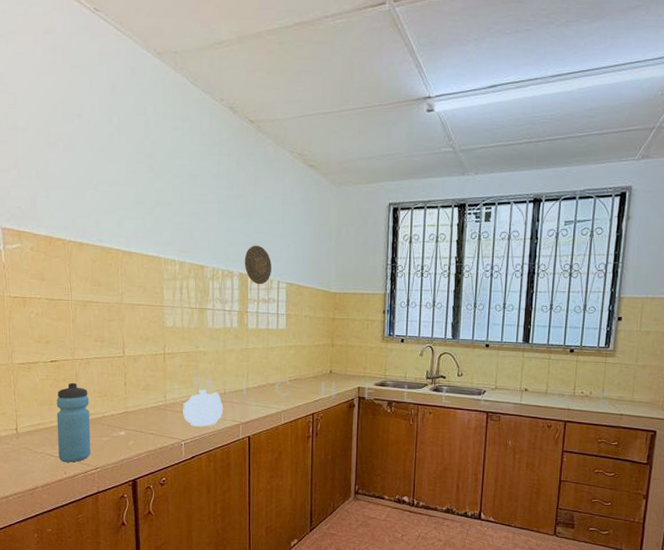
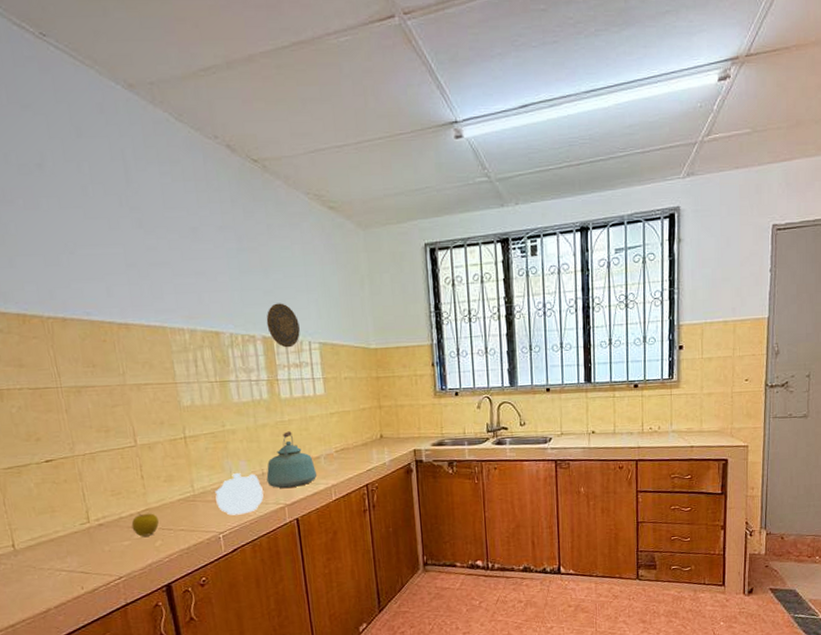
water bottle: present [57,382,91,463] -> none [59,482,111,576]
apple: none [111,415,133,435] -> present [131,513,159,537]
kettle: none [227,358,271,408] -> present [266,431,317,488]

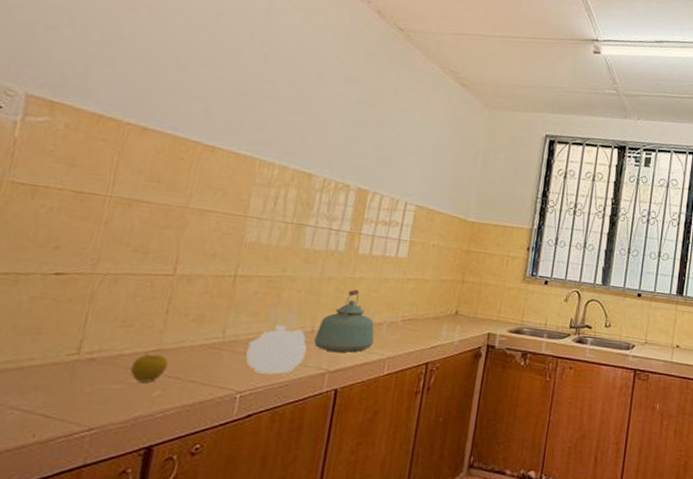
decorative plate: present [266,303,300,348] -> none [365,158,401,205]

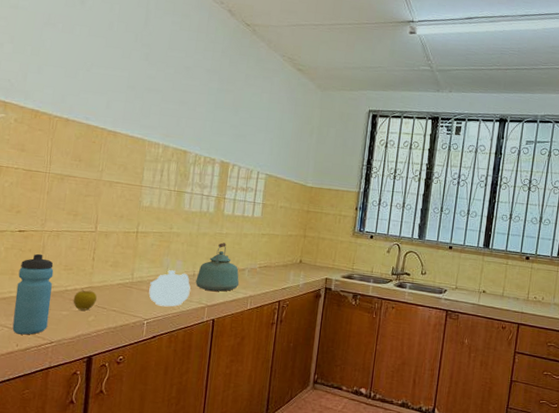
water bottle: none [28,304,105,420] -> present [12,253,54,335]

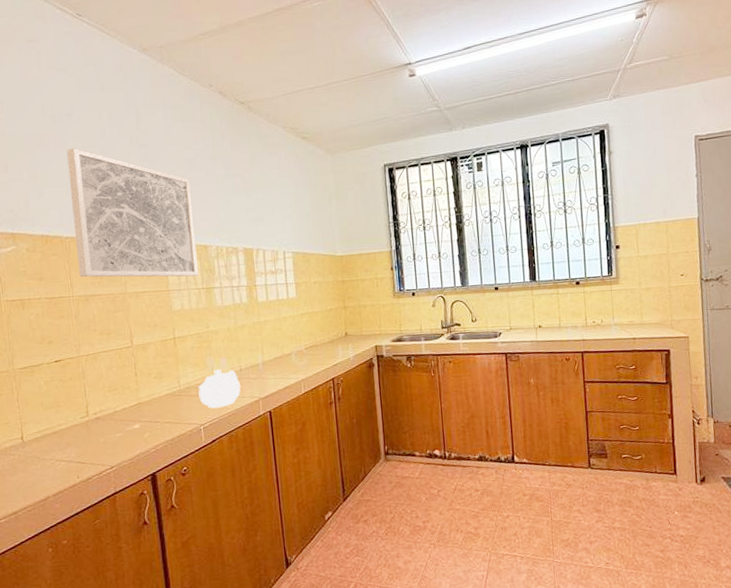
water bottle: present [12,253,54,335] -> none [64,380,105,466]
wall art: none [59,33,183,178] -> present [67,148,198,277]
apple: present [73,290,97,311] -> none [124,407,148,429]
kettle: present [195,243,239,292] -> none [244,331,289,383]

